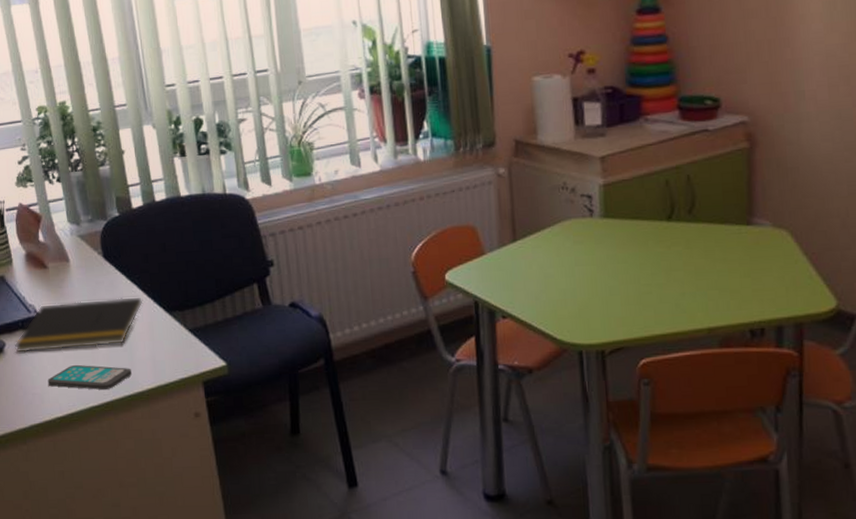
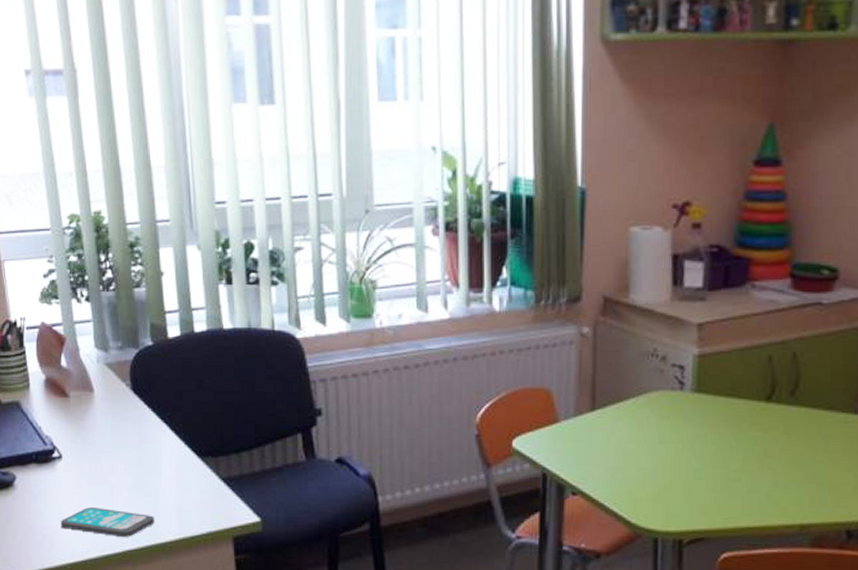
notepad: present [15,296,143,352] -> none [27,436,173,490]

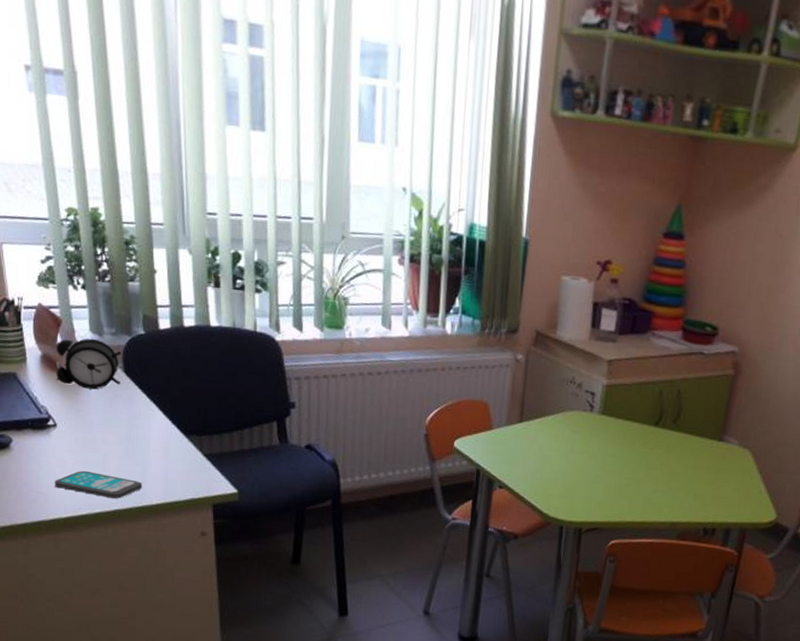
alarm clock: none [59,355,129,413] -> present [55,338,122,390]

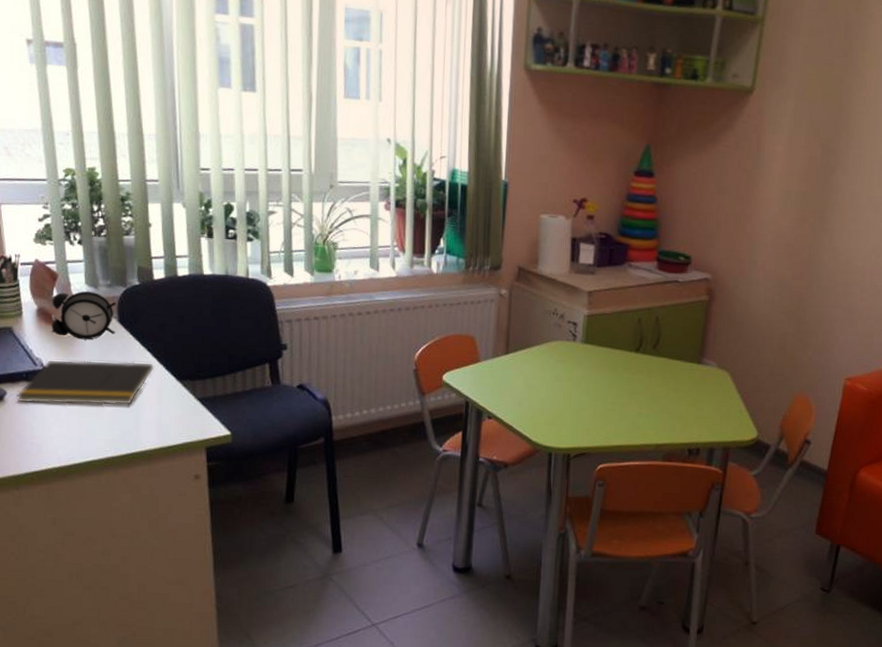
notepad: none [23,407,161,459] -> present [17,359,155,406]
smartphone: present [54,470,143,499] -> none [48,419,137,446]

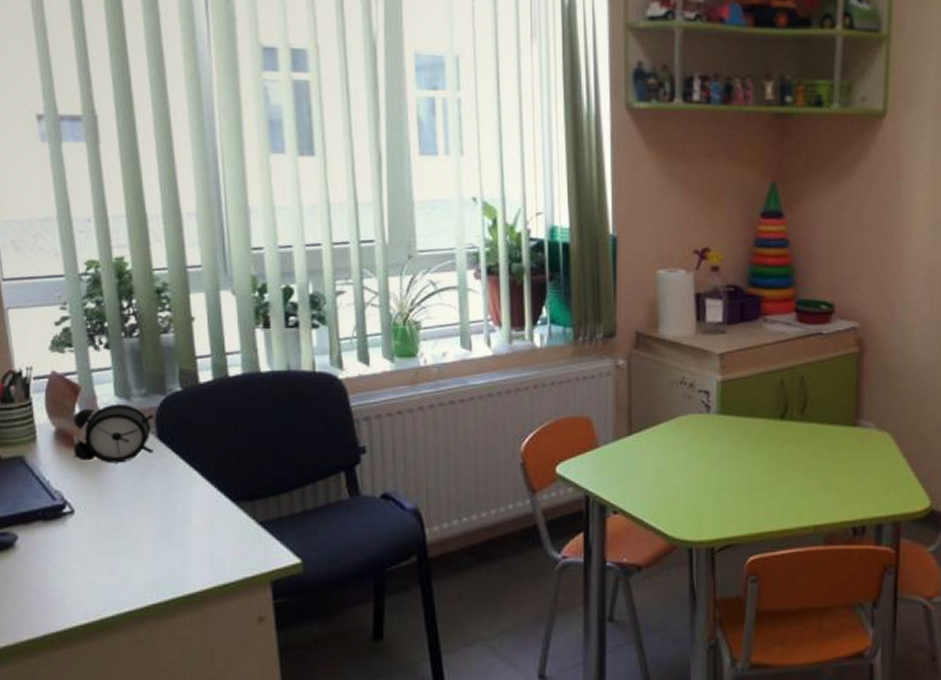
notepad: present [17,359,155,406] -> none [31,483,204,548]

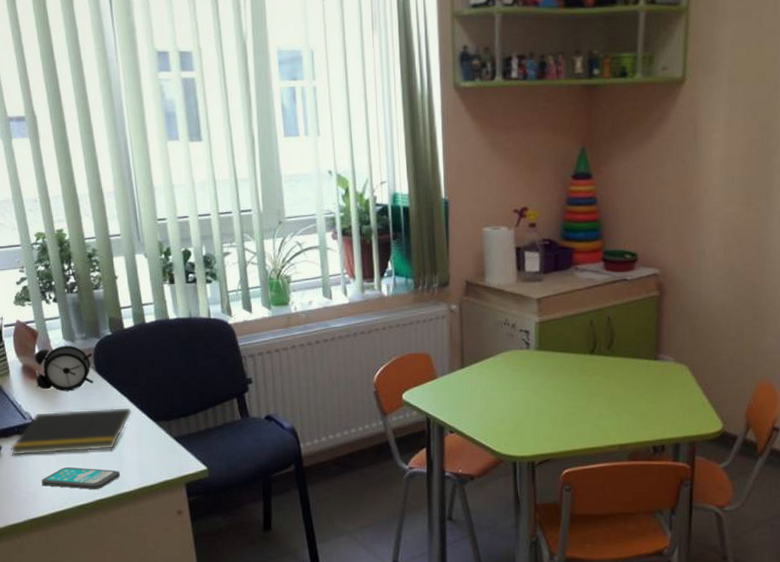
notepad: none [31,483,204,548] -> present [11,406,132,455]
smartphone: none [71,562,184,592] -> present [41,466,121,489]

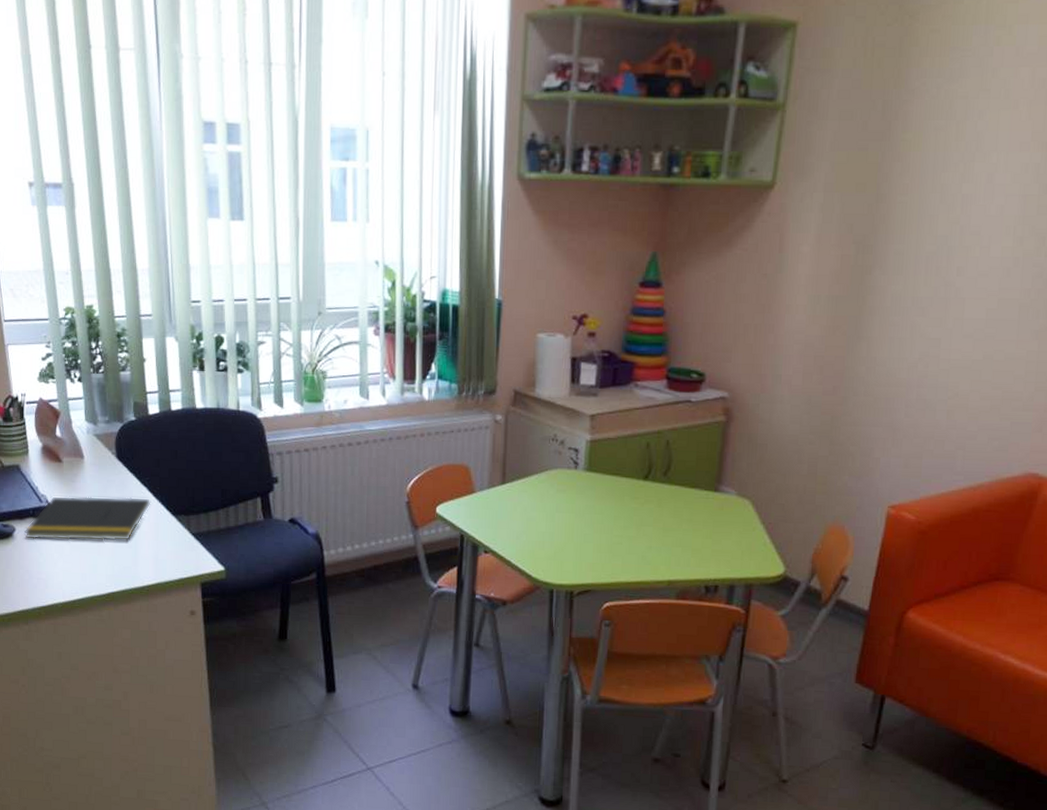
alarm clock: present [34,345,94,391] -> none [54,427,115,476]
smartphone: present [41,466,121,489] -> none [53,555,135,581]

